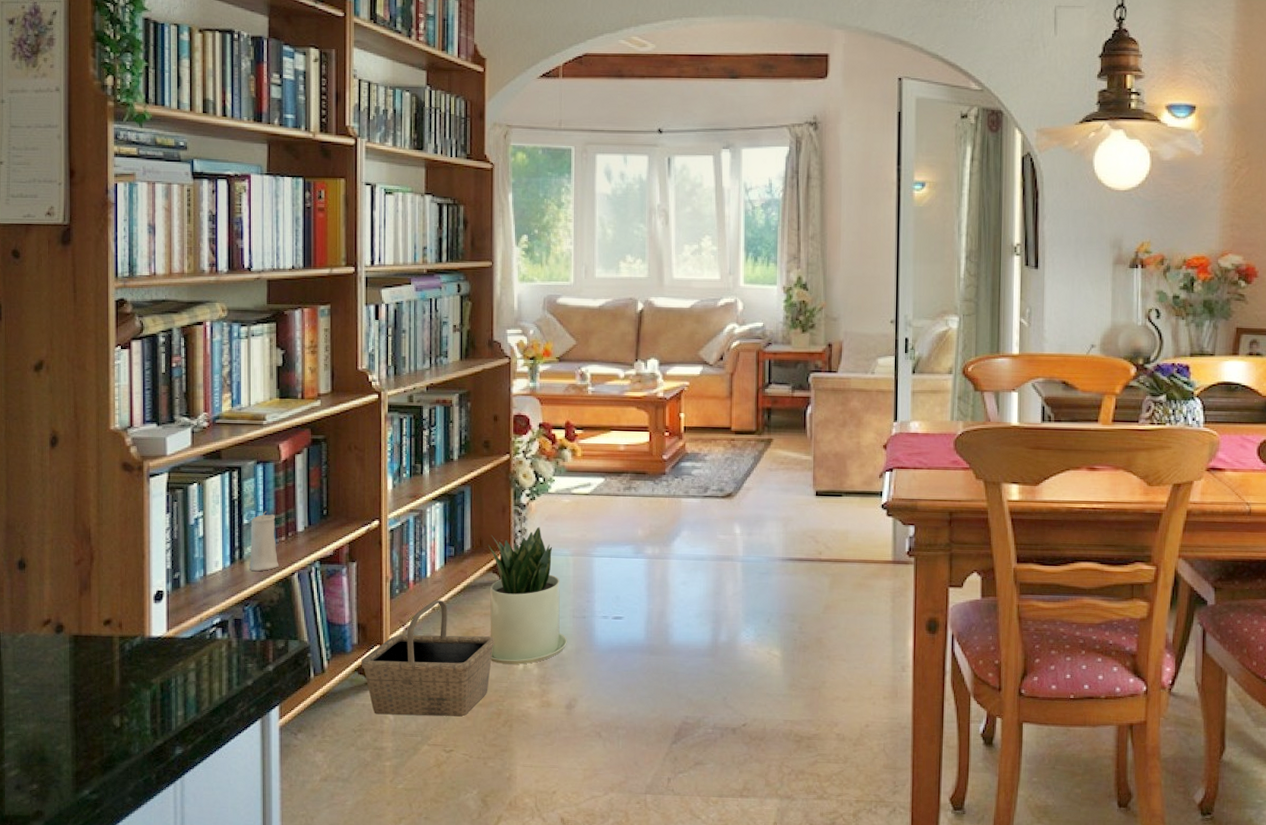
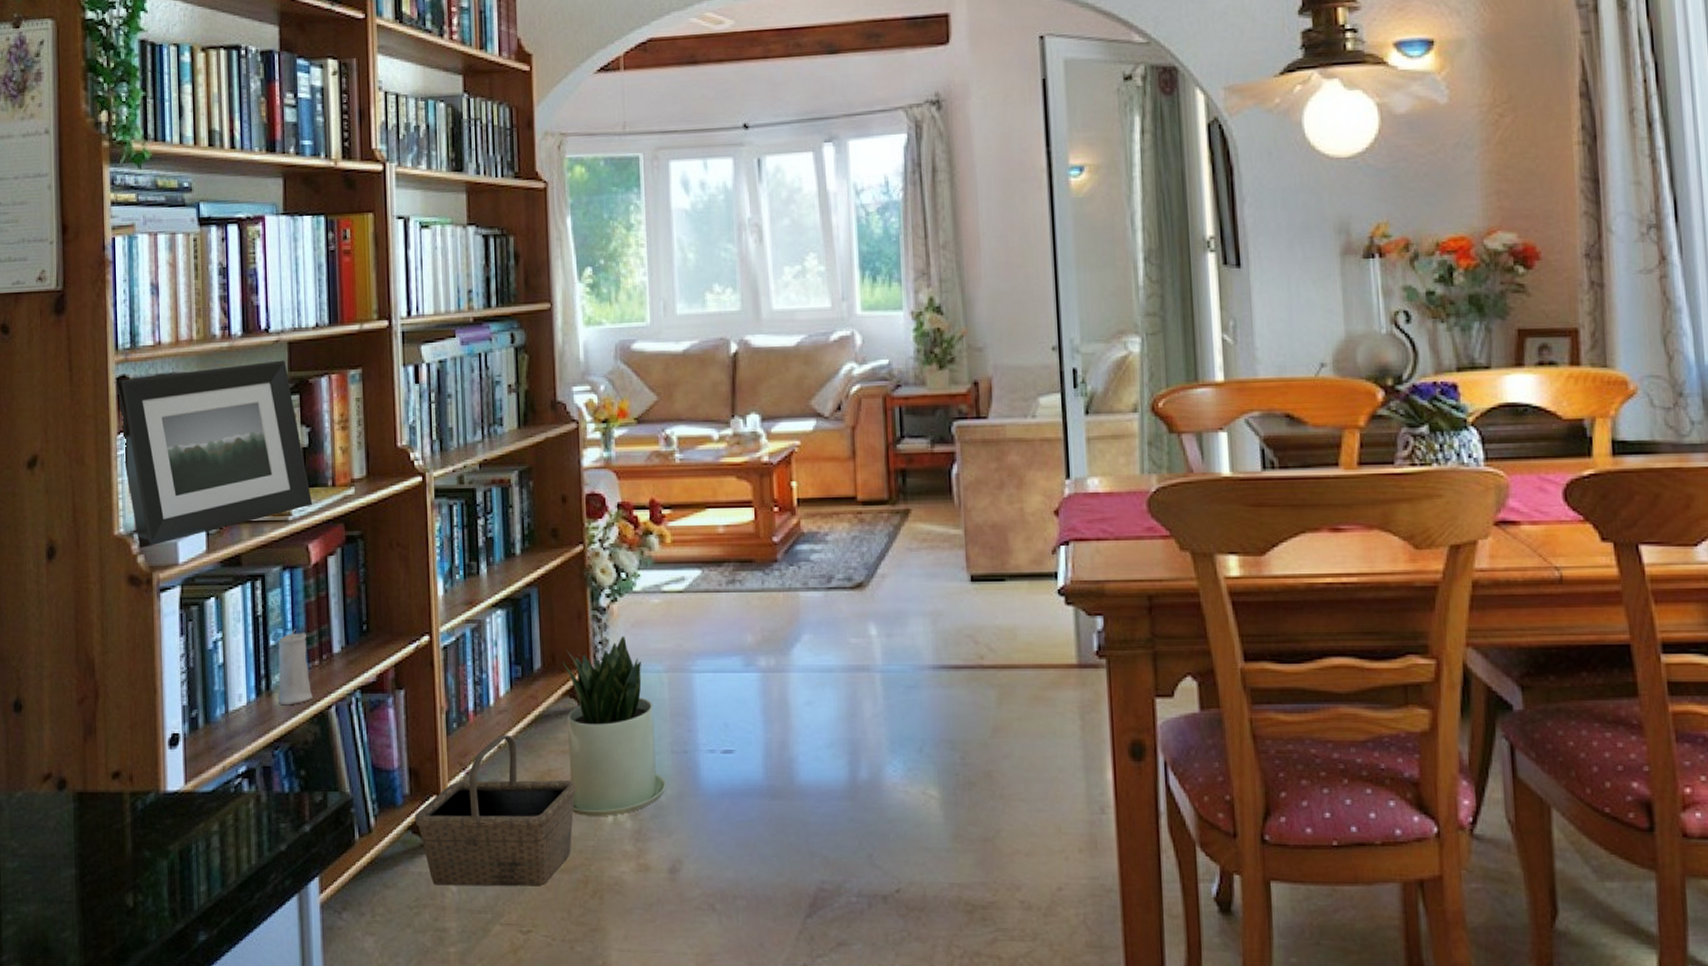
picture frame: none [113,294,285,442] -> present [114,360,313,549]

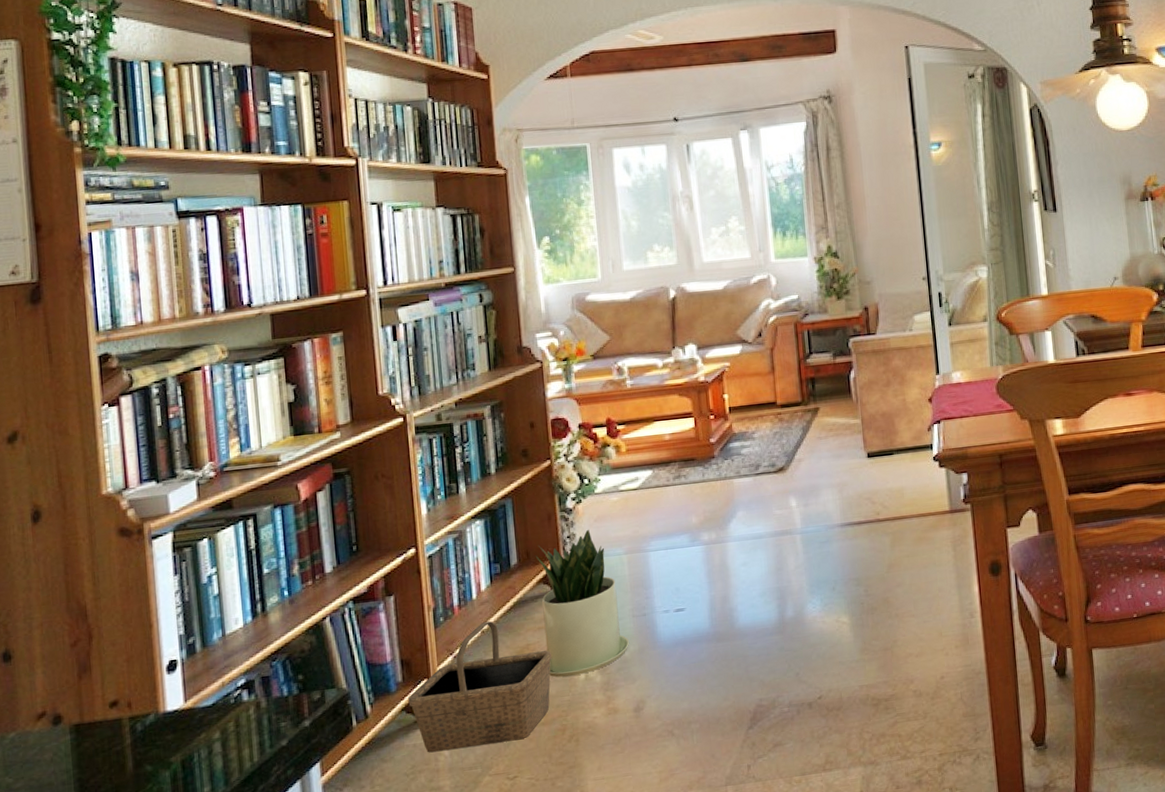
picture frame: present [114,360,313,549] -> none [96,329,301,504]
candle: present [278,629,313,706] -> none [272,556,308,623]

